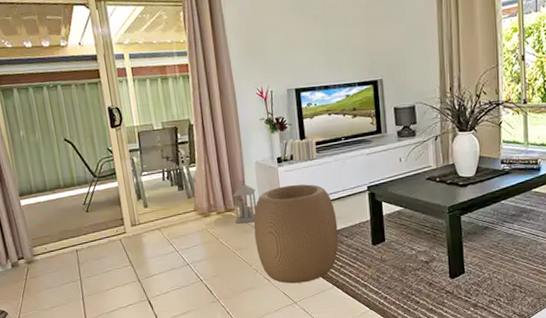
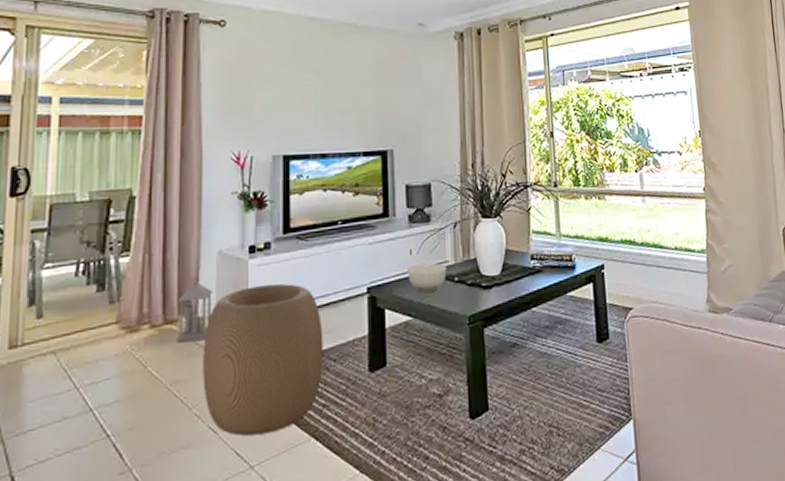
books: present [280,137,317,162] -> none [254,219,304,252]
bowl: none [398,167,430,190] -> present [407,263,447,292]

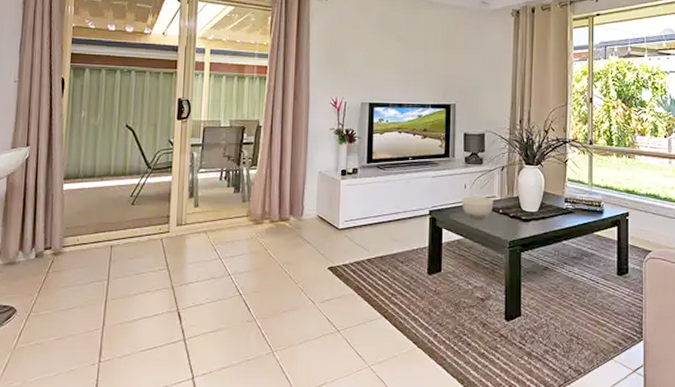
lantern: present [177,276,212,343] -> none [288,188,314,236]
pouf: present [203,284,324,436] -> none [305,200,394,309]

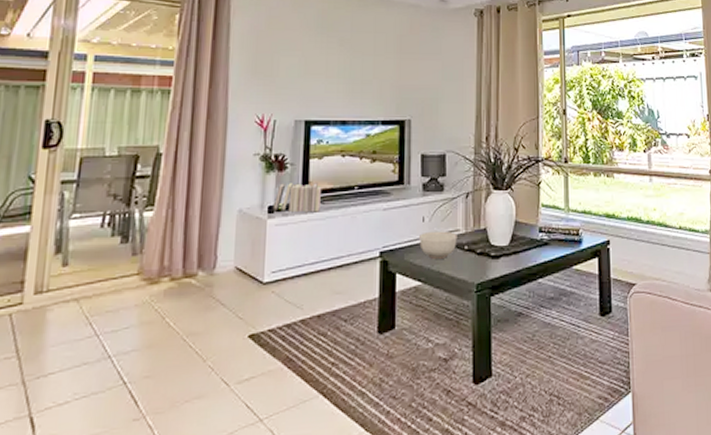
books: none [345,152,383,177] -> present [272,183,322,213]

